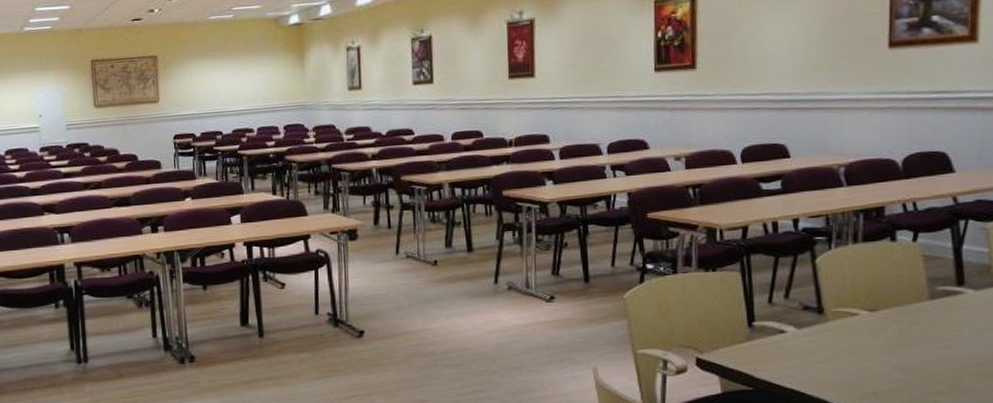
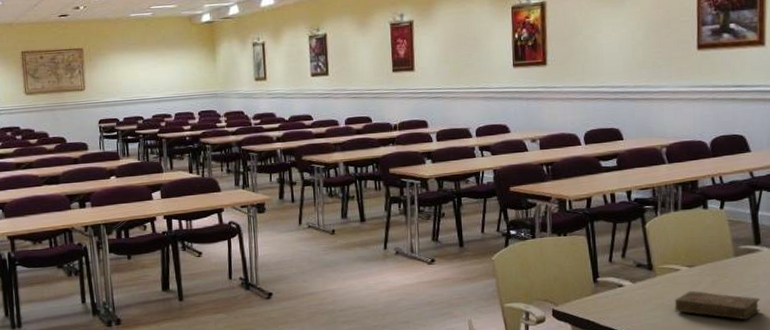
book: none [850,340,961,377] -> present [674,291,760,321]

